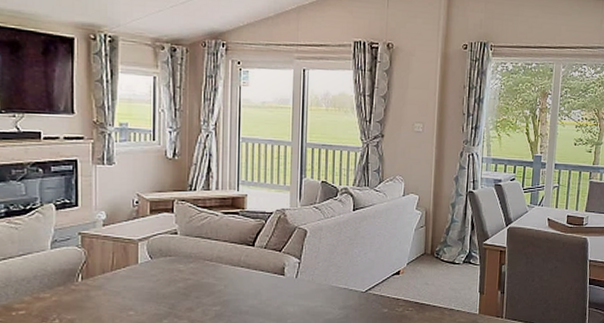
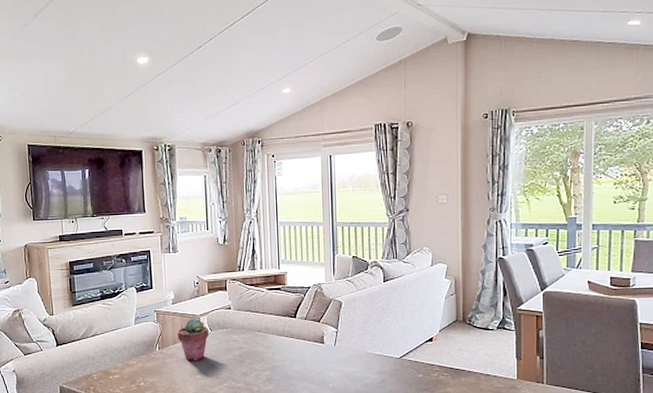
potted succulent: none [108,243,148,293] -> present [177,318,209,361]

